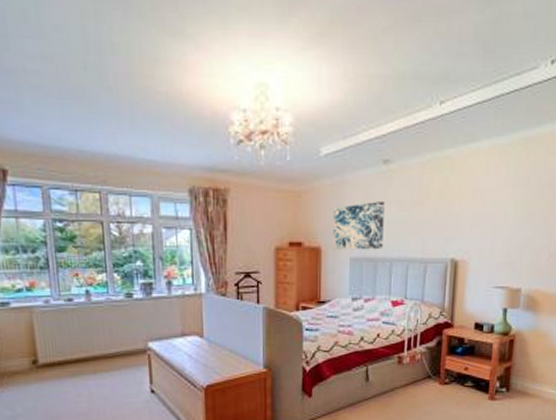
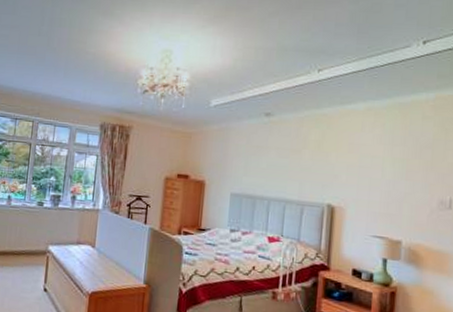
wall art: present [332,201,385,250] -> none [215,147,265,189]

